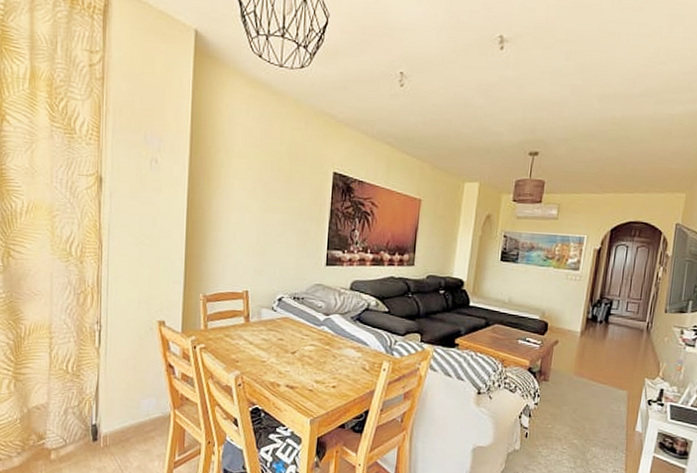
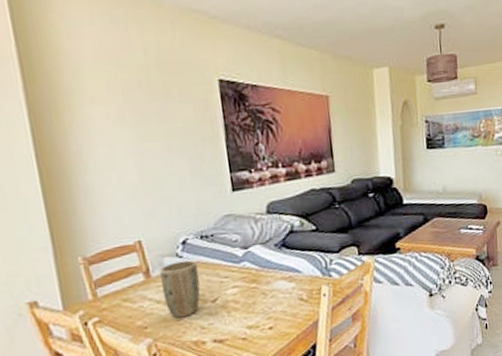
plant pot: none [255,314,287,361] -> present [160,260,200,319]

